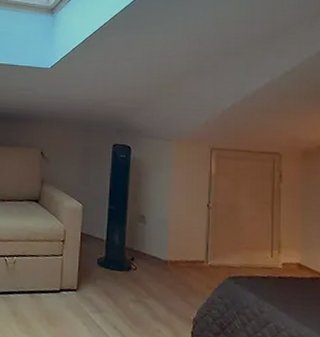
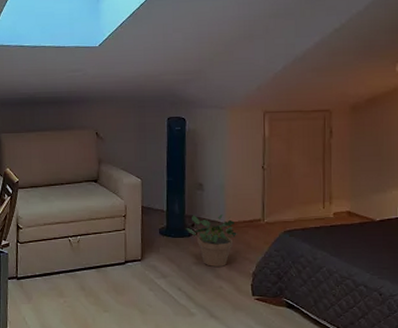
potted plant: none [125,248,180,308] -> present [186,214,238,266]

